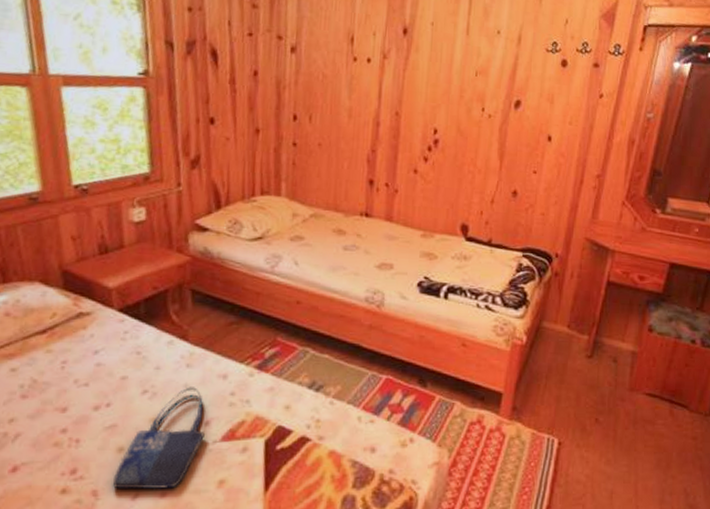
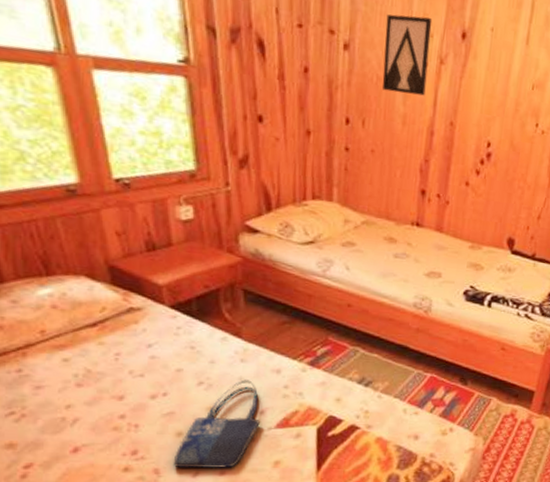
wall art: none [328,17,374,89] -> present [382,14,433,96]

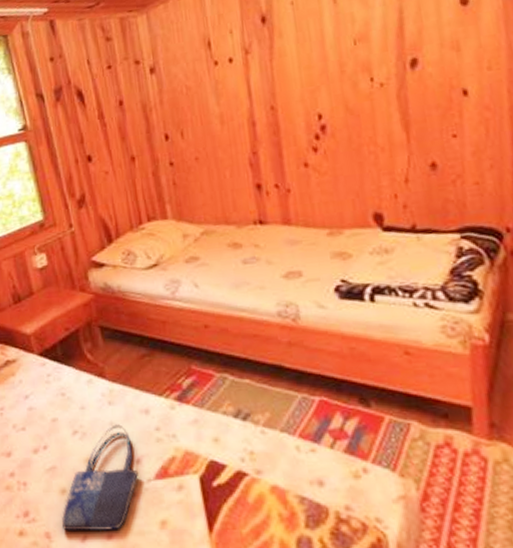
wall art: present [382,14,433,96] -> none [183,16,237,98]

